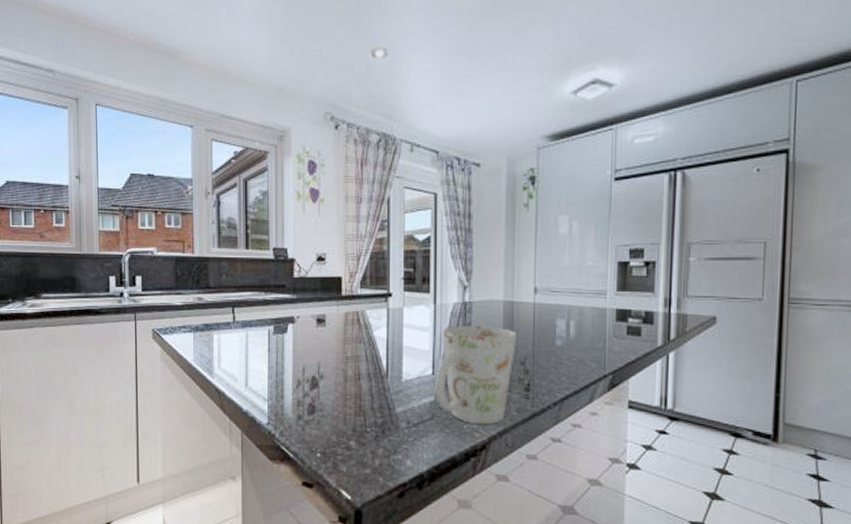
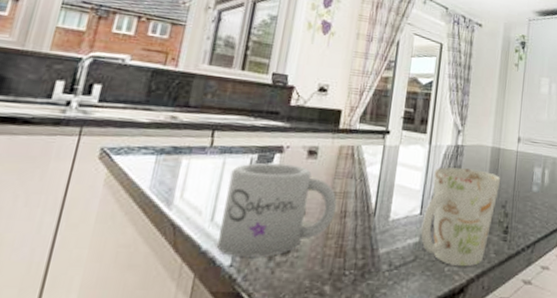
mug: none [253,333,351,417] -> present [217,162,337,259]

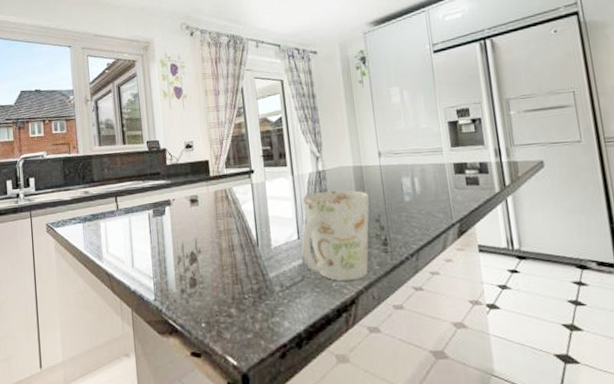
mug: present [217,162,337,259] -> none [136,213,225,293]

